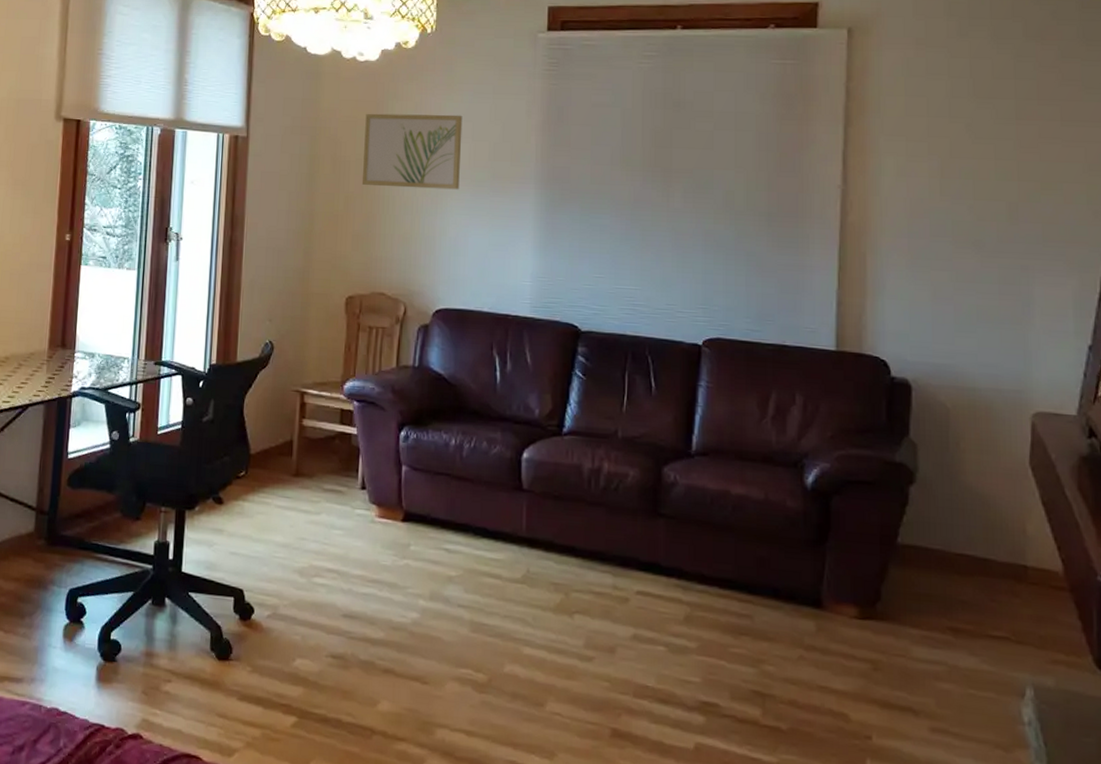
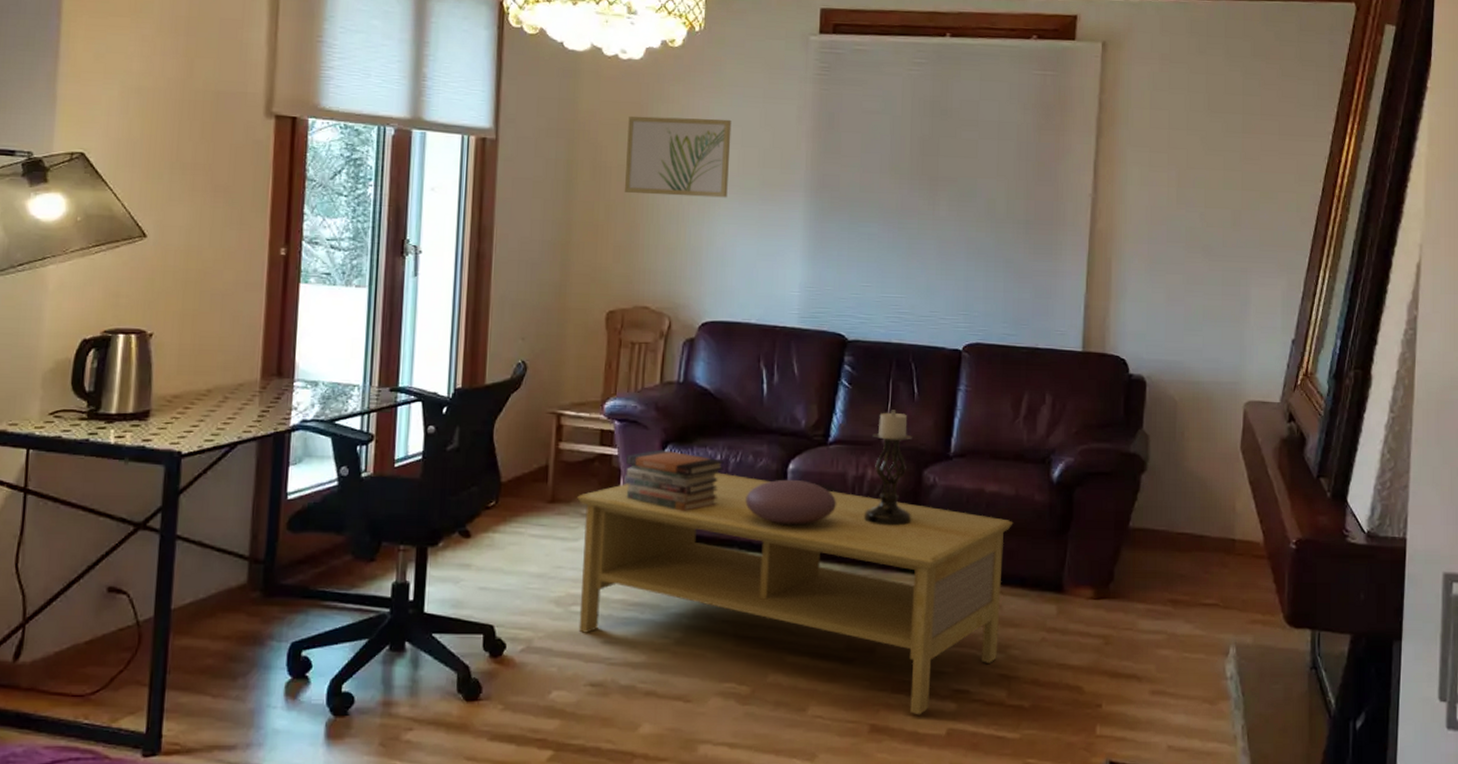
coffee table: none [319,457,763,725] -> present [577,472,1013,715]
book stack: none [363,431,458,494] -> present [624,449,724,512]
decorative bowl: none [480,467,572,515] -> present [745,479,836,525]
candle holder: none [600,403,652,524] -> present [863,410,912,526]

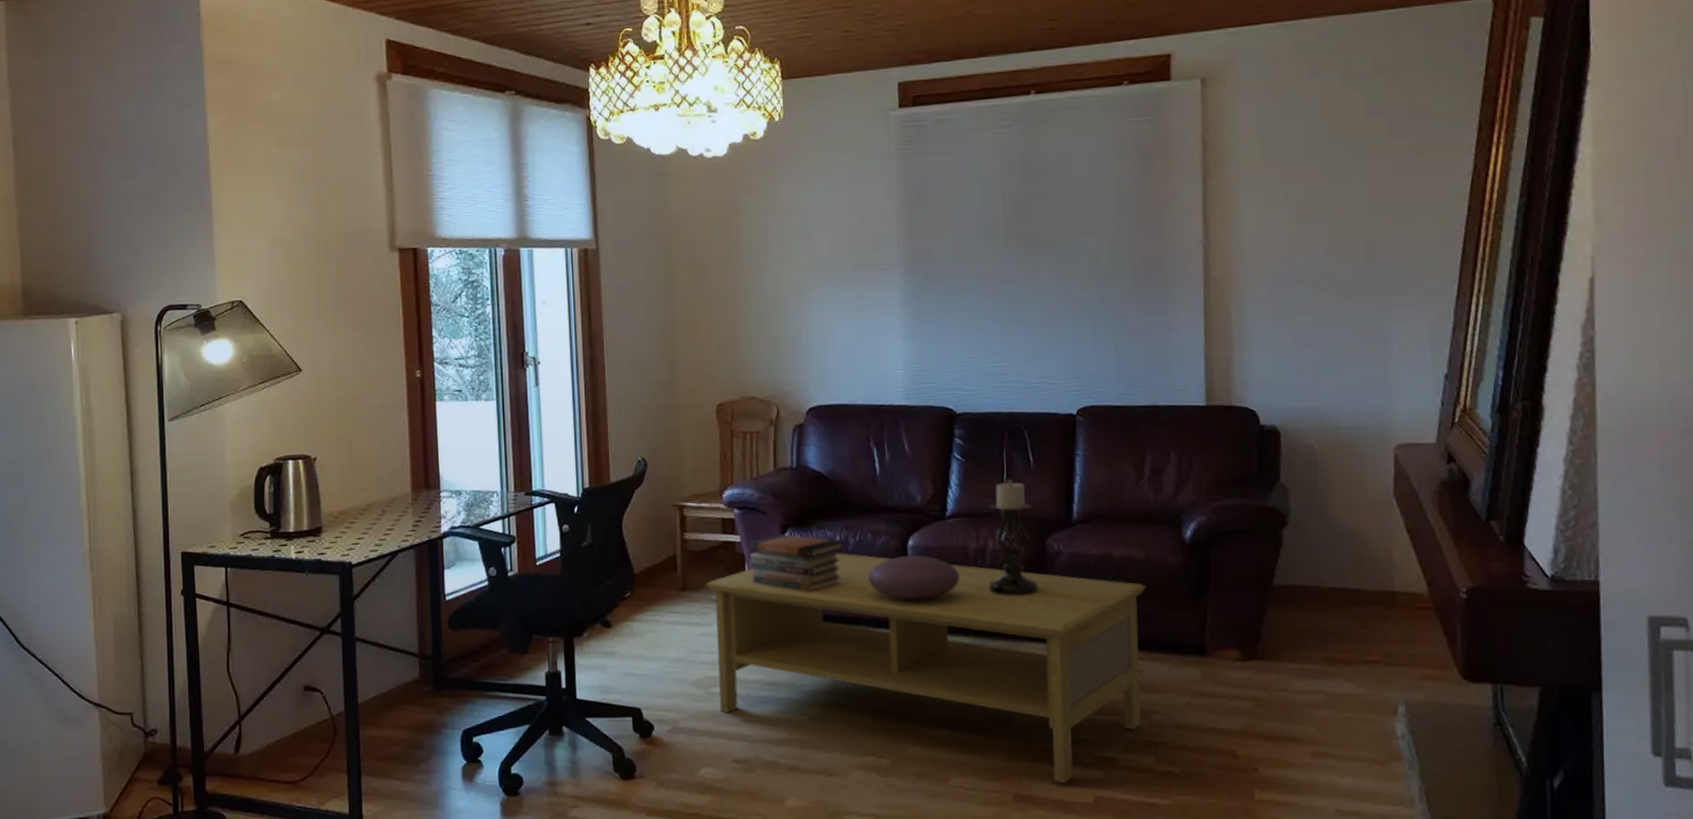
wall art: present [624,115,732,198] -> none [719,205,822,288]

